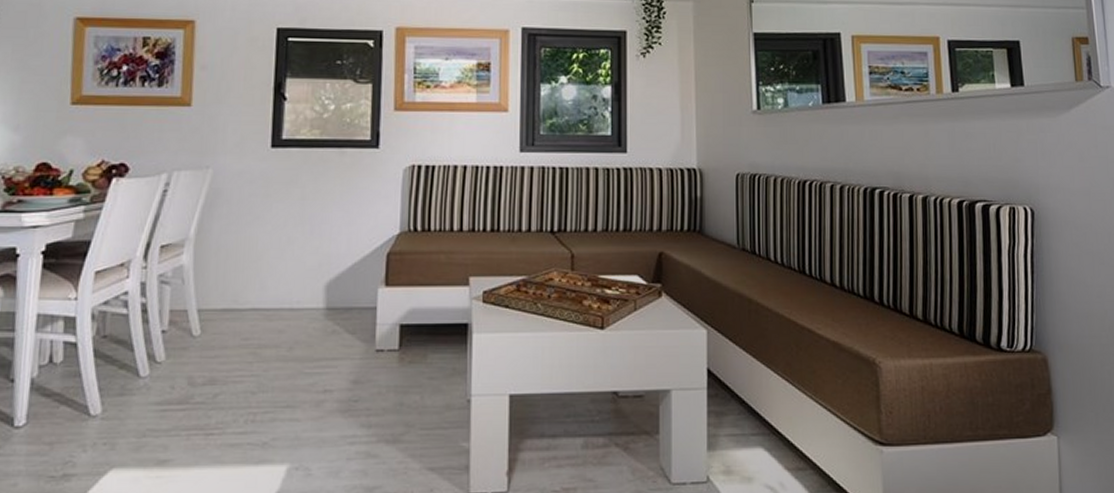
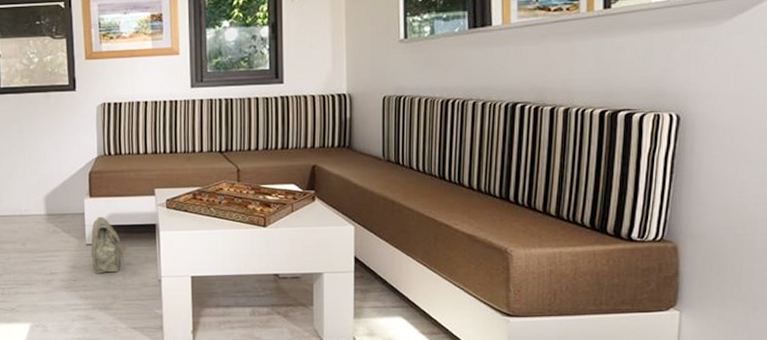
bag: none [380,313,420,392] -> present [90,217,120,274]

